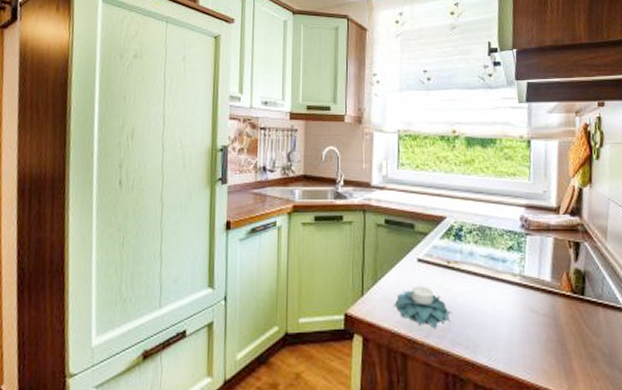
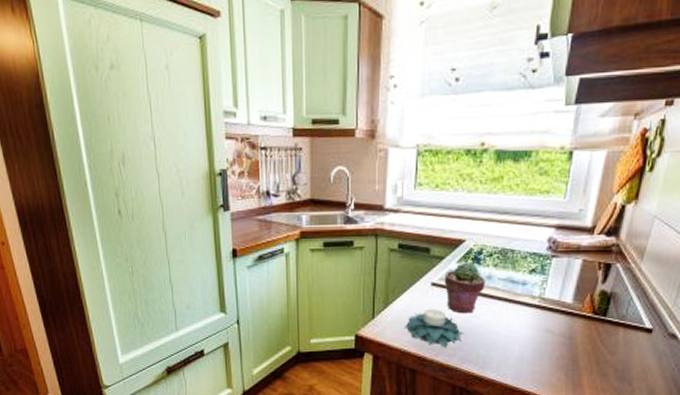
potted succulent: none [429,239,468,291] -> present [444,262,486,314]

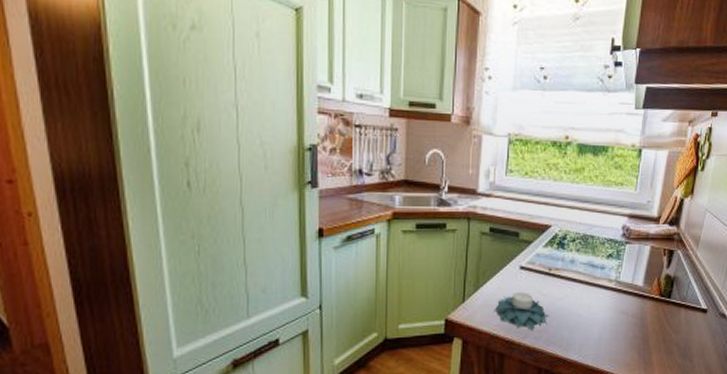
potted succulent: present [444,262,486,314] -> none [531,247,569,297]

